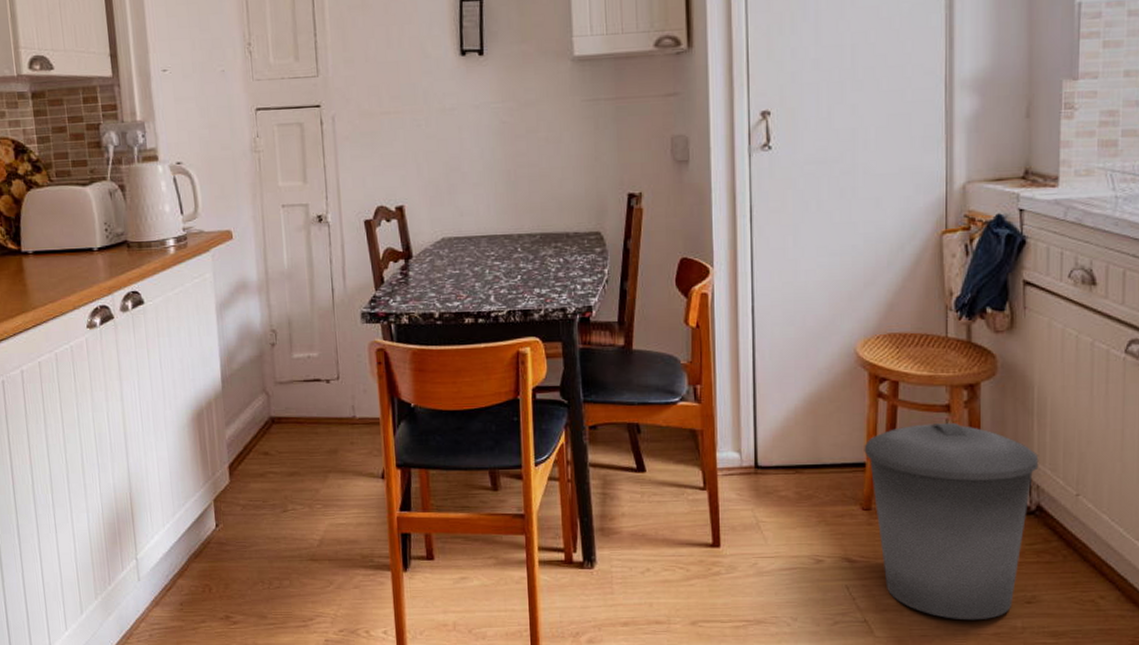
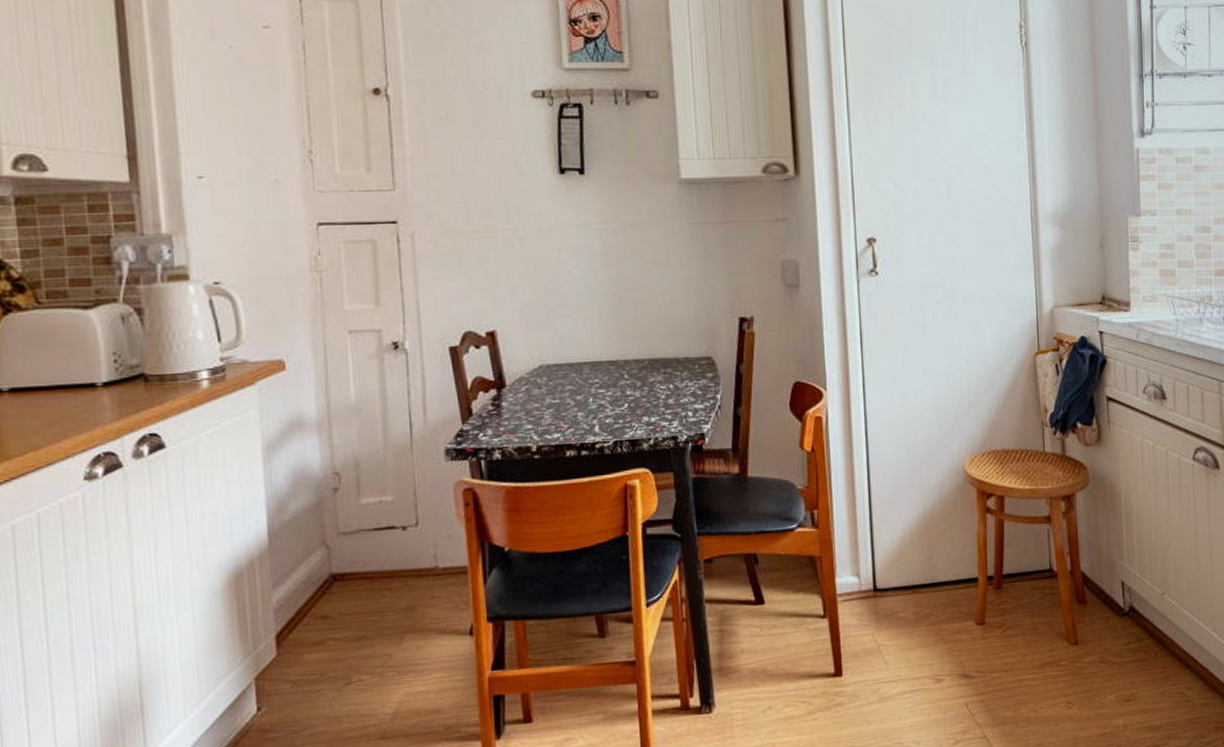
trash can: present [864,423,1039,621] -> none [975,533,1129,725]

